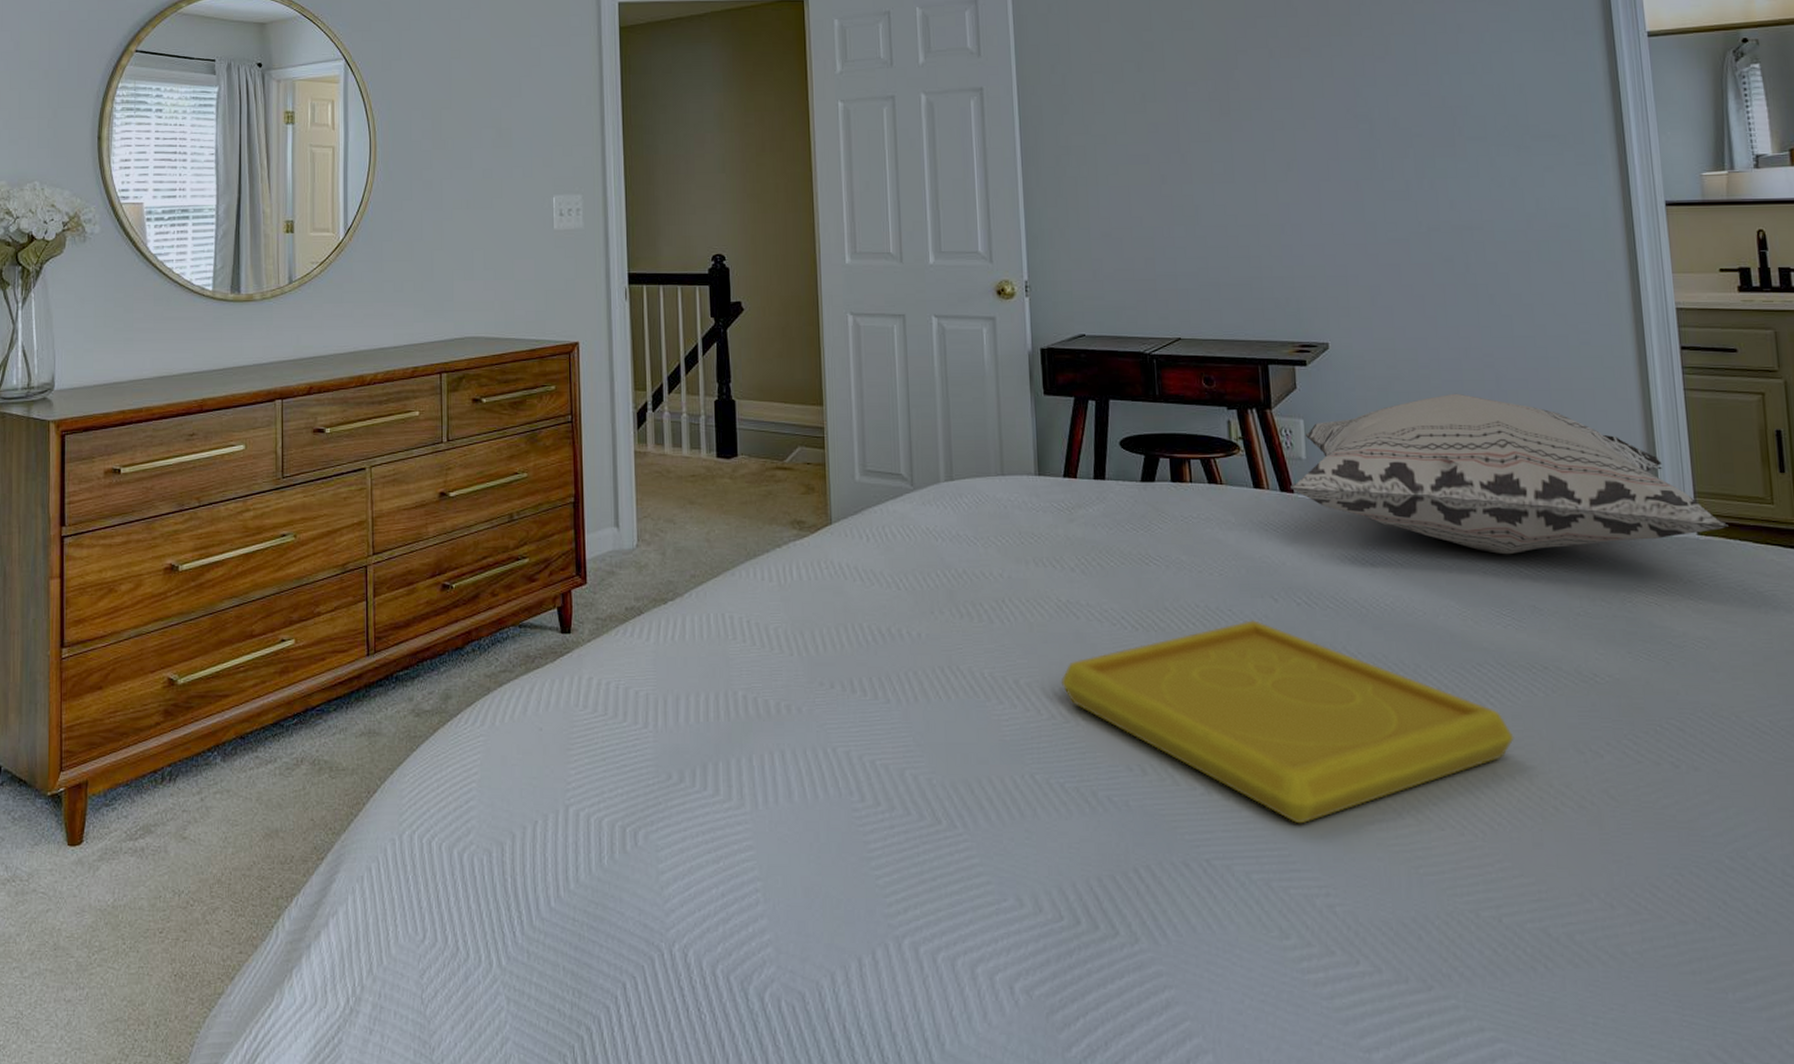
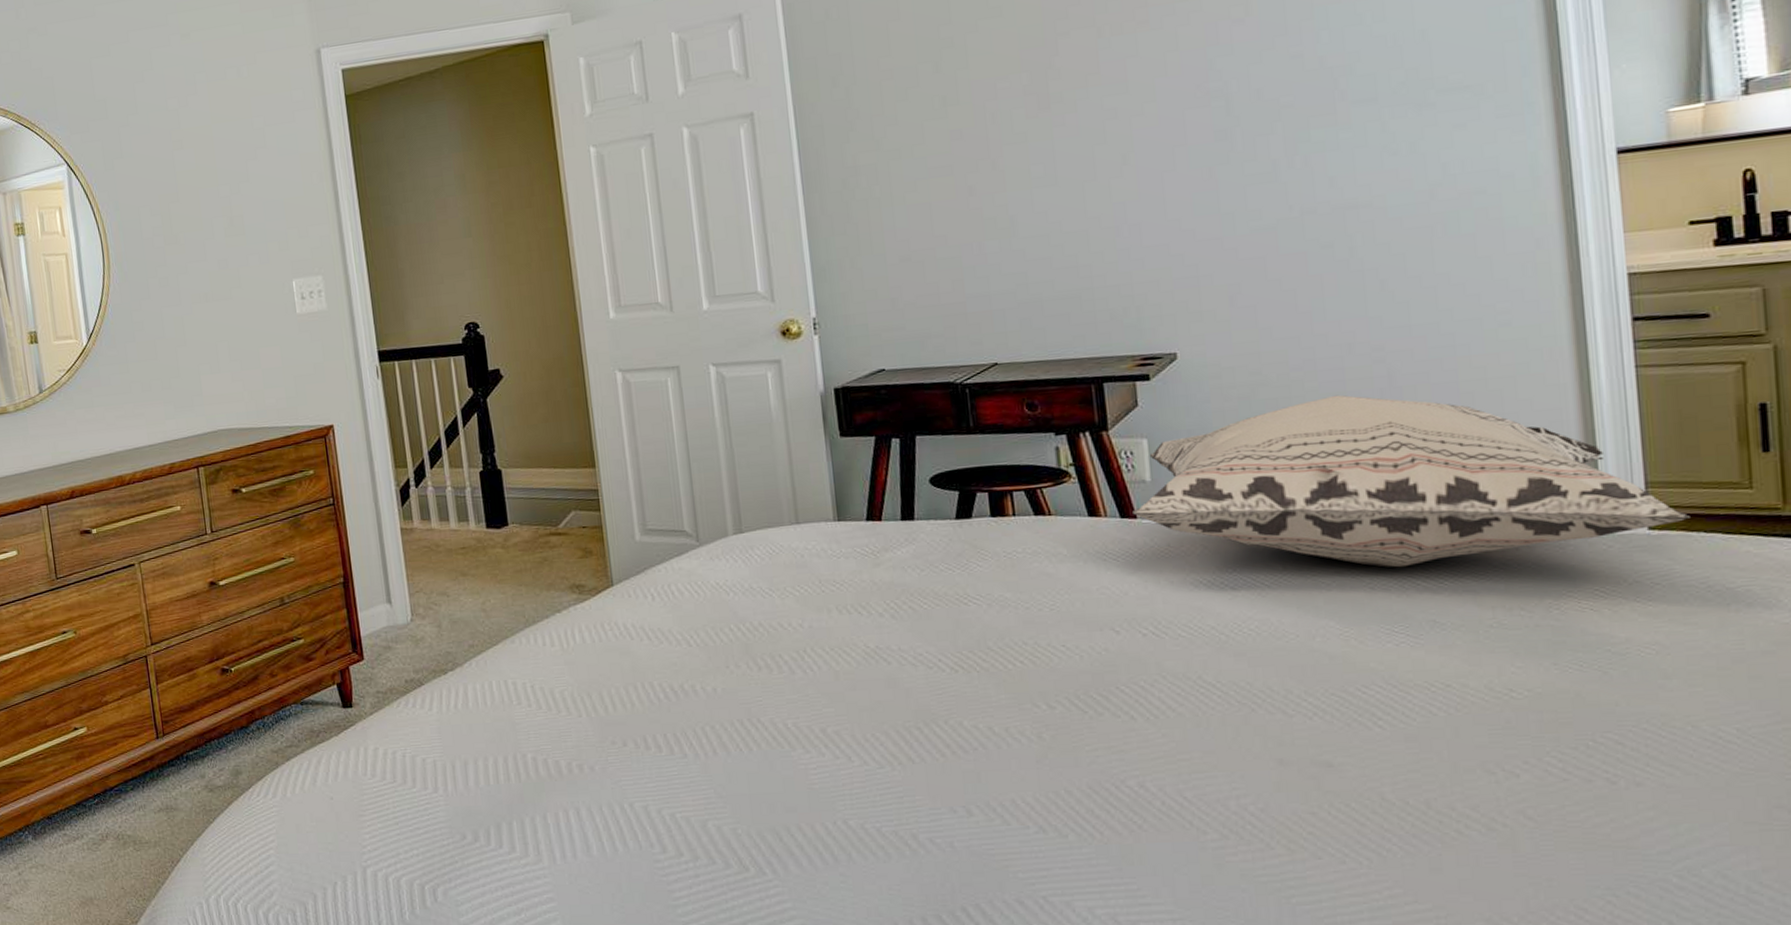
serving tray: present [1062,620,1514,824] -> none [873,654,1408,858]

